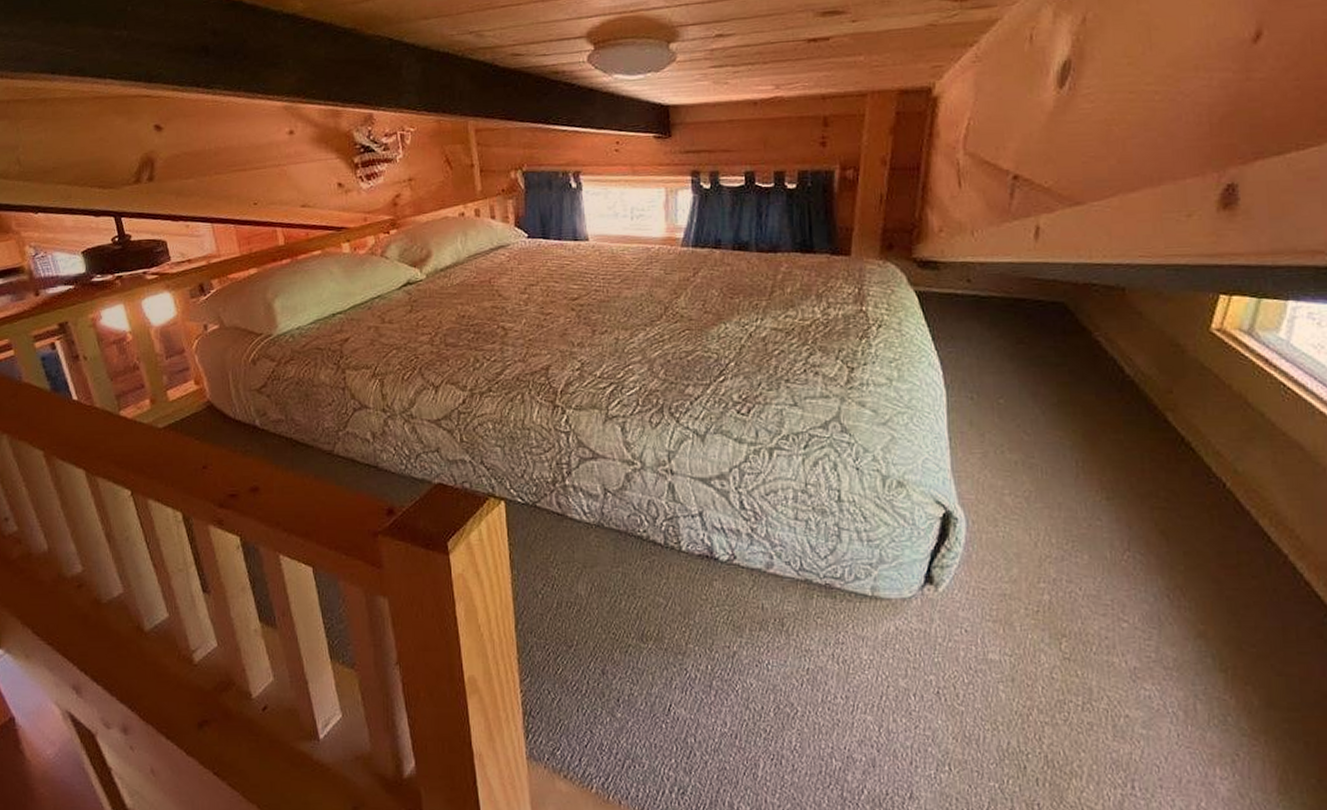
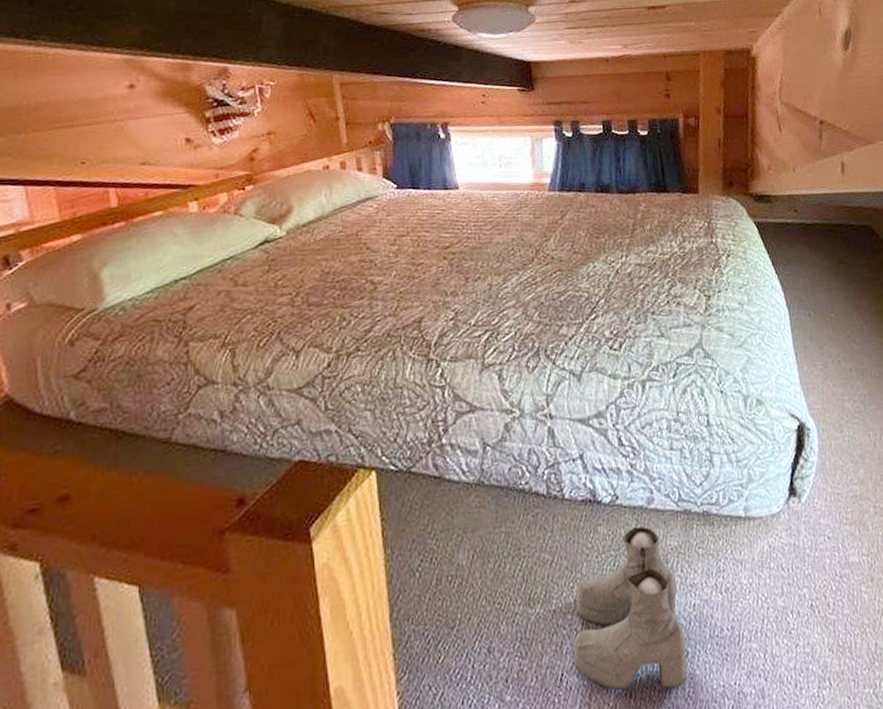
boots: none [682,587,796,740] -> present [573,526,687,691]

